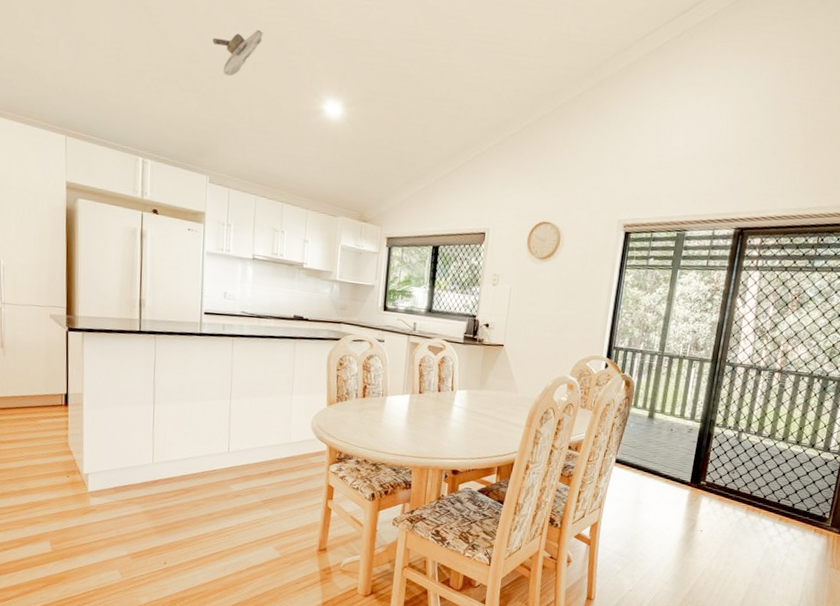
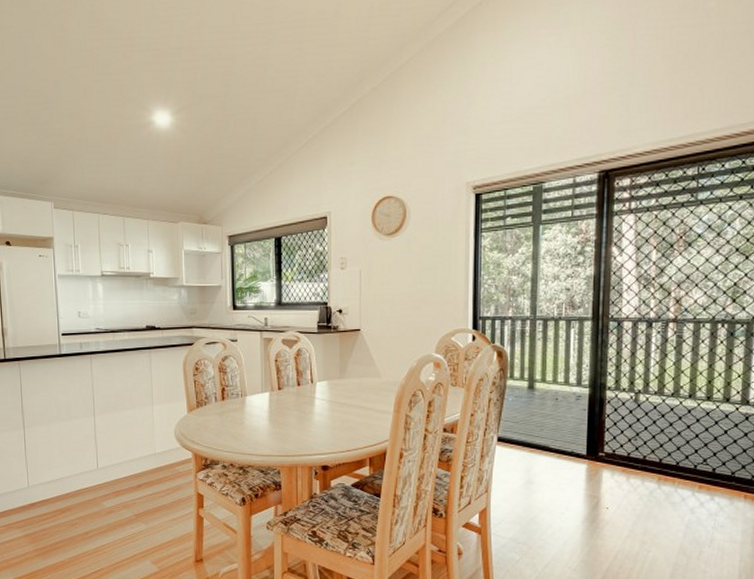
ceiling light fixture: present [212,30,263,77] -> none [44,56,90,105]

